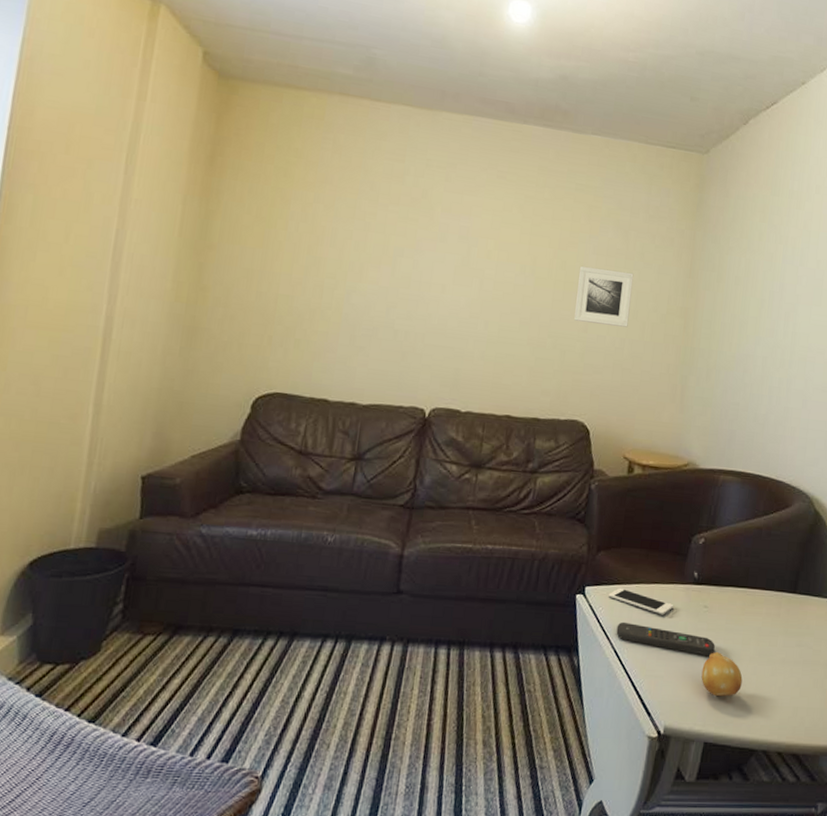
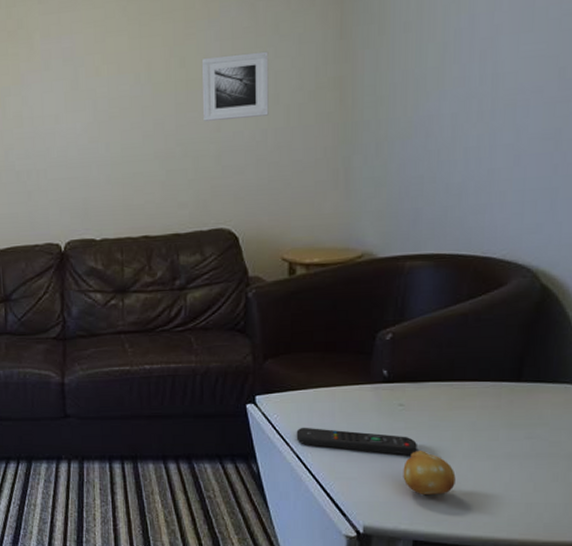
cell phone: present [608,587,674,615] -> none [282,393,361,417]

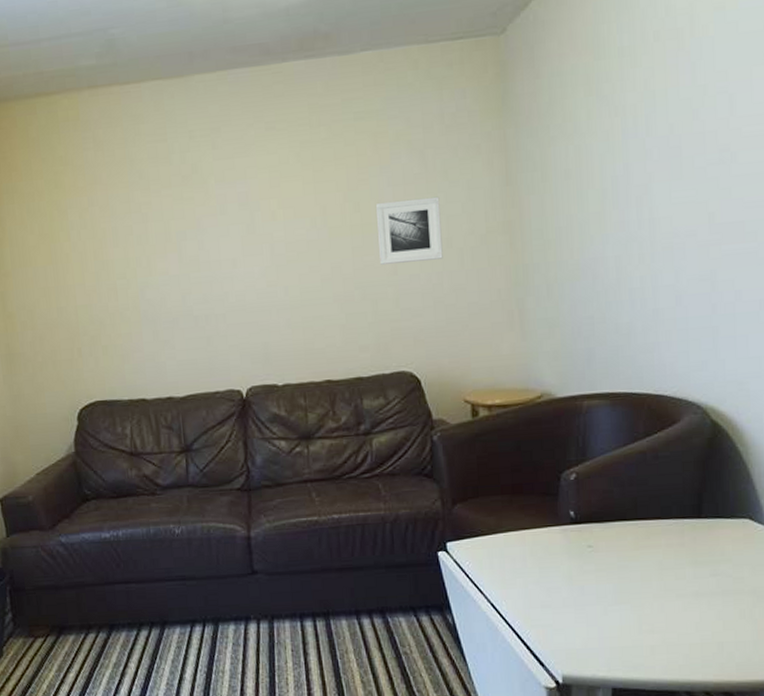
remote control: present [296,427,417,456] -> none [489,573,609,599]
fruit: present [403,451,456,496] -> none [597,593,648,640]

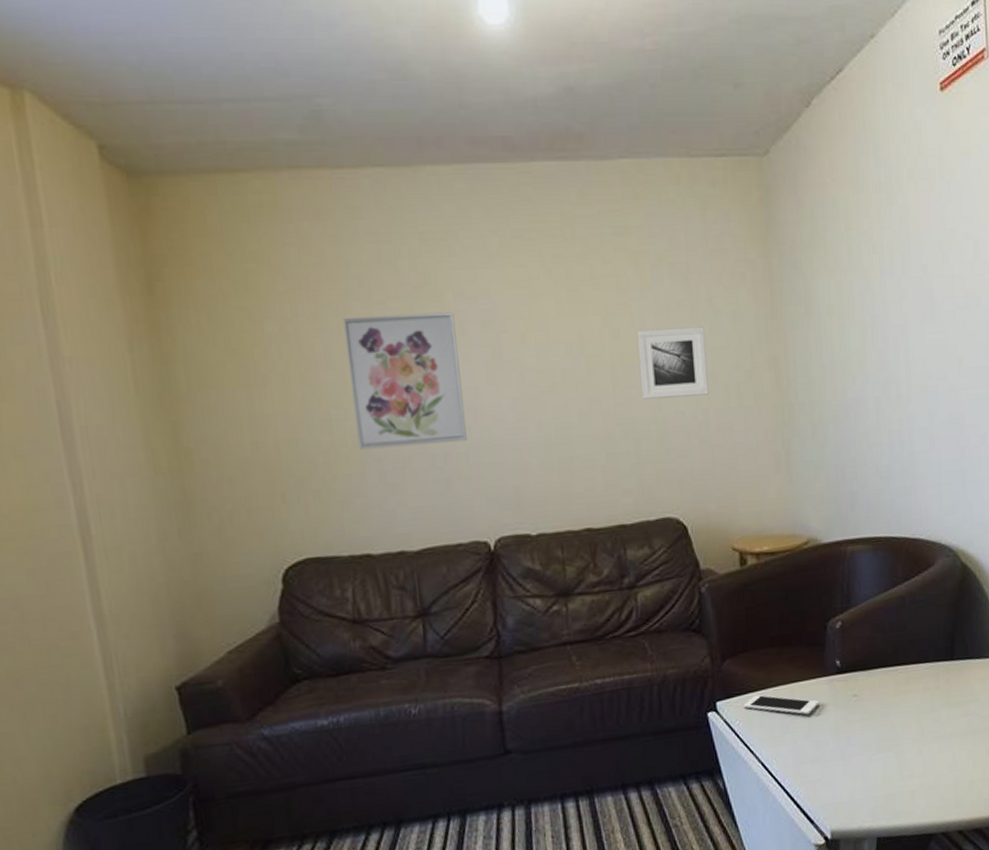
wall art: none [128,196,225,313] -> present [344,312,467,450]
cell phone: none [473,538,552,562] -> present [743,694,819,715]

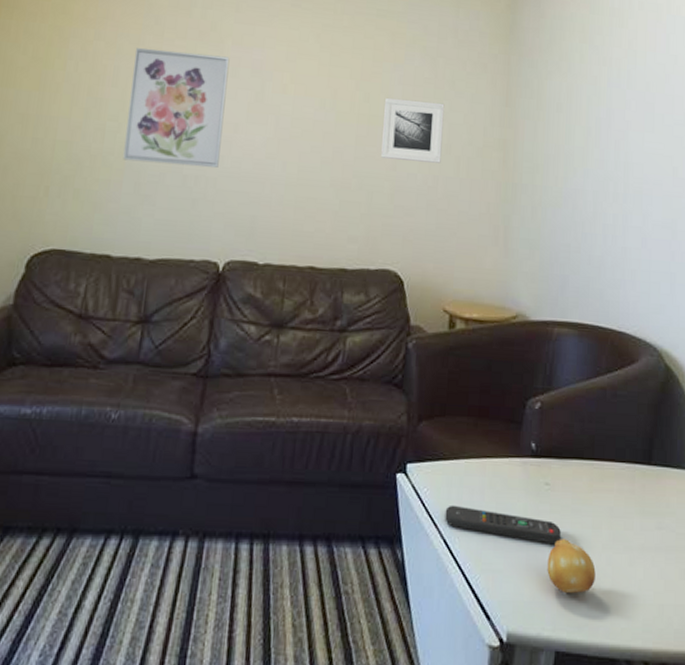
cell phone: present [743,694,819,715] -> none [433,463,510,496]
remote control: none [759,728,873,751] -> present [445,505,561,545]
fruit: none [862,741,909,788] -> present [547,539,596,594]

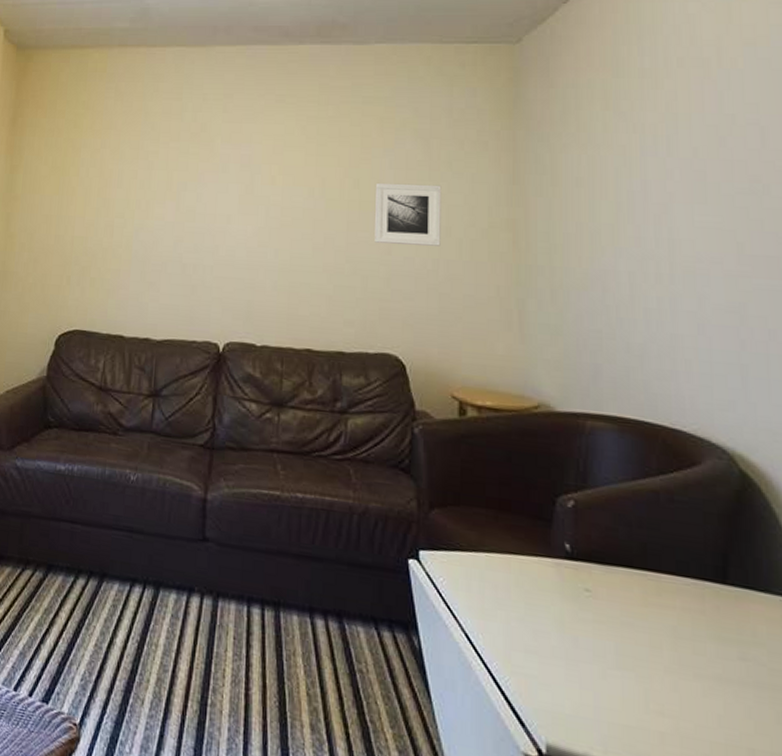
wall art: present [123,48,230,168] -> none [129,152,220,257]
remote control: present [445,505,561,545] -> none [465,598,608,658]
fruit: present [547,539,596,594] -> none [593,652,657,718]

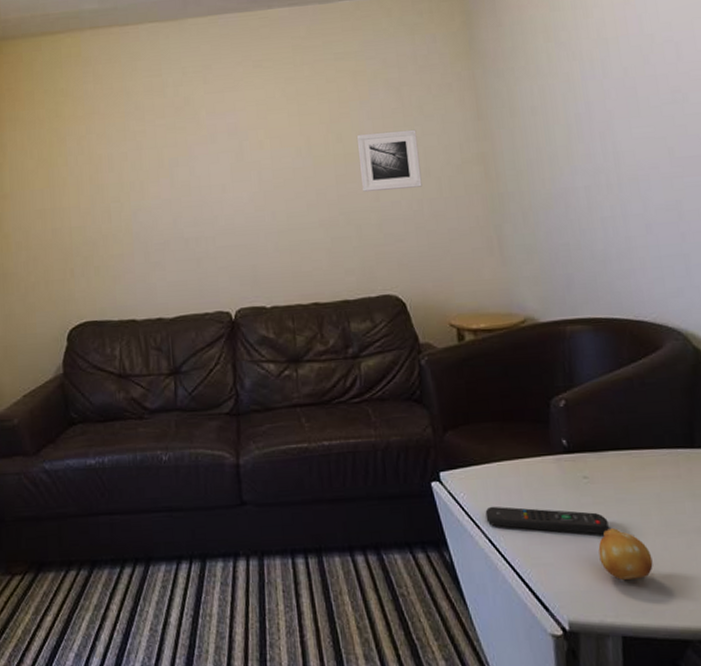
remote control: none [465,598,608,658] -> present [485,506,609,535]
fruit: none [593,652,657,718] -> present [598,528,653,581]

